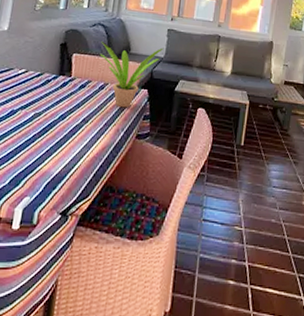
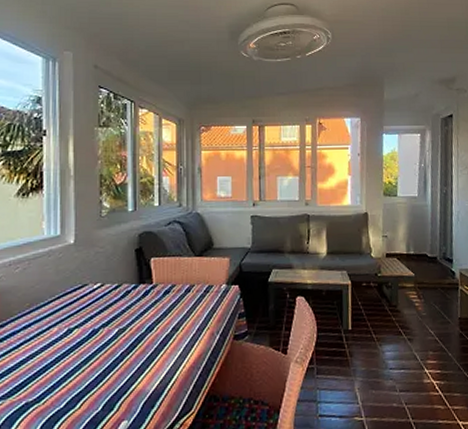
potted plant: present [100,42,163,108] -> none [180,237,249,309]

